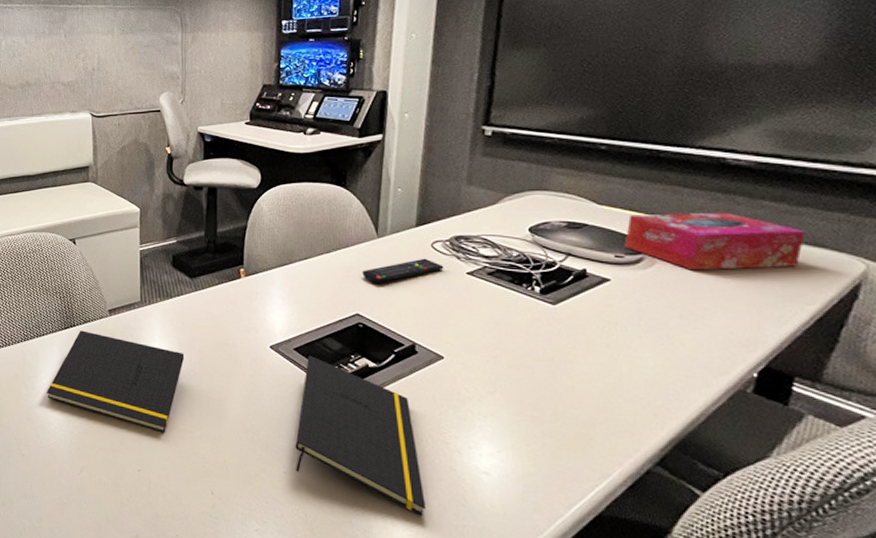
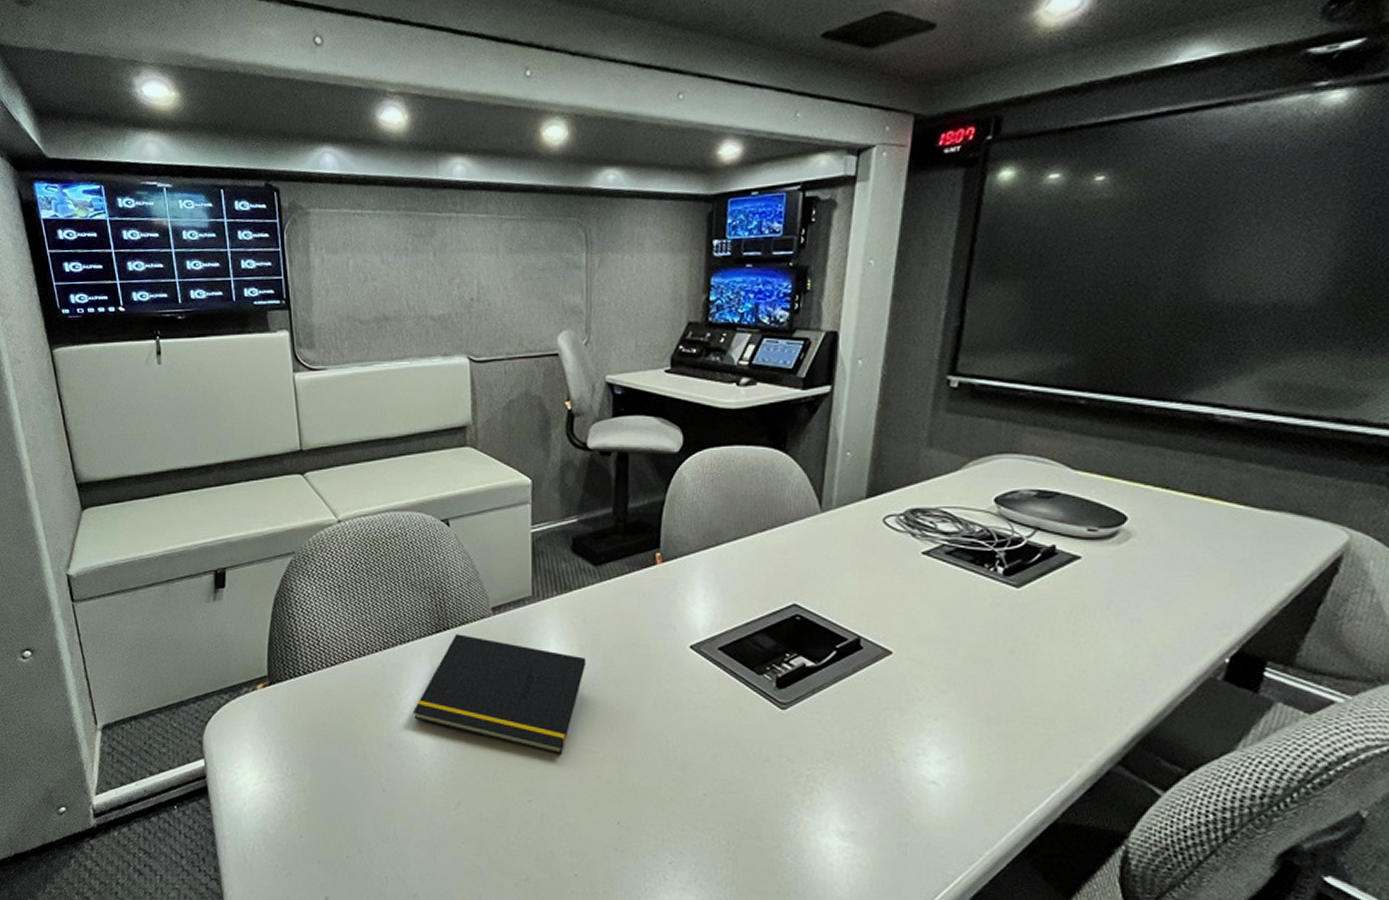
notepad: present [295,356,426,517] -> none [717,656,865,836]
remote control: present [362,258,444,283] -> none [802,536,897,567]
tissue box: present [624,212,806,271] -> none [1099,477,1291,545]

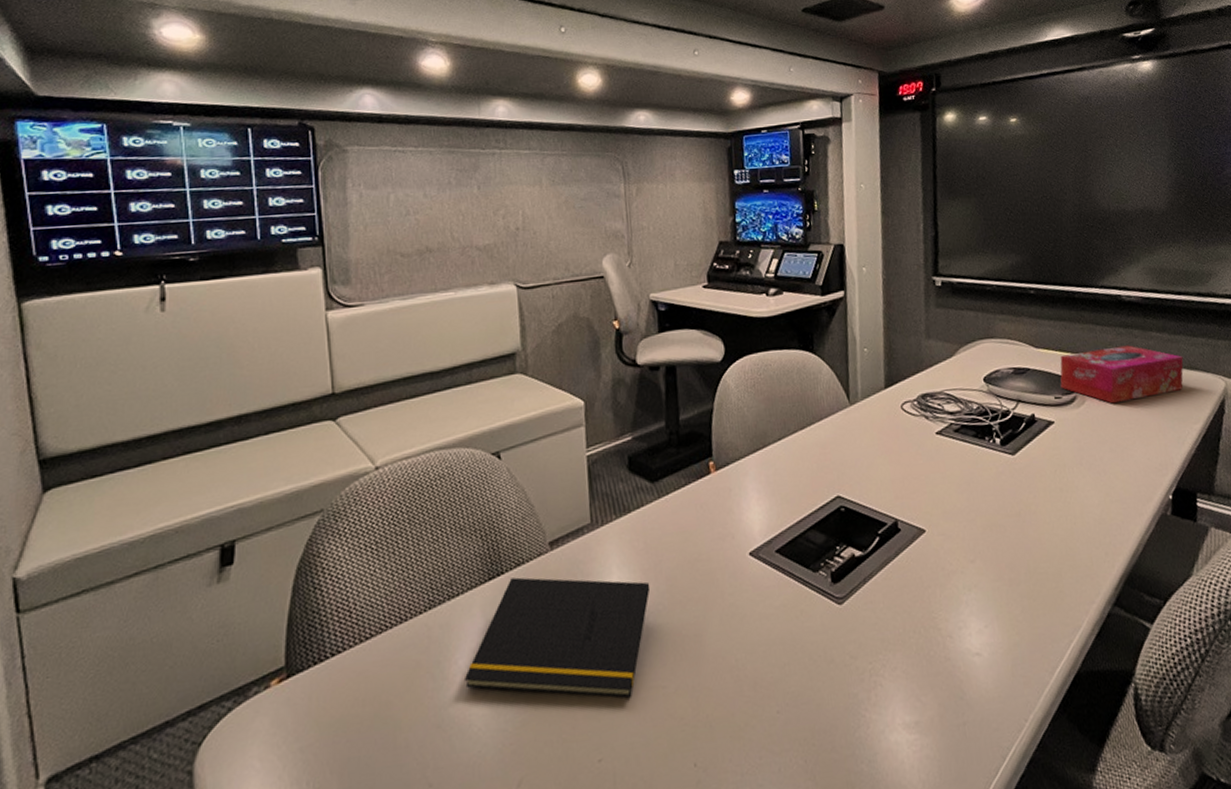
tissue box: none [1099,477,1291,545] -> present [1060,345,1184,404]

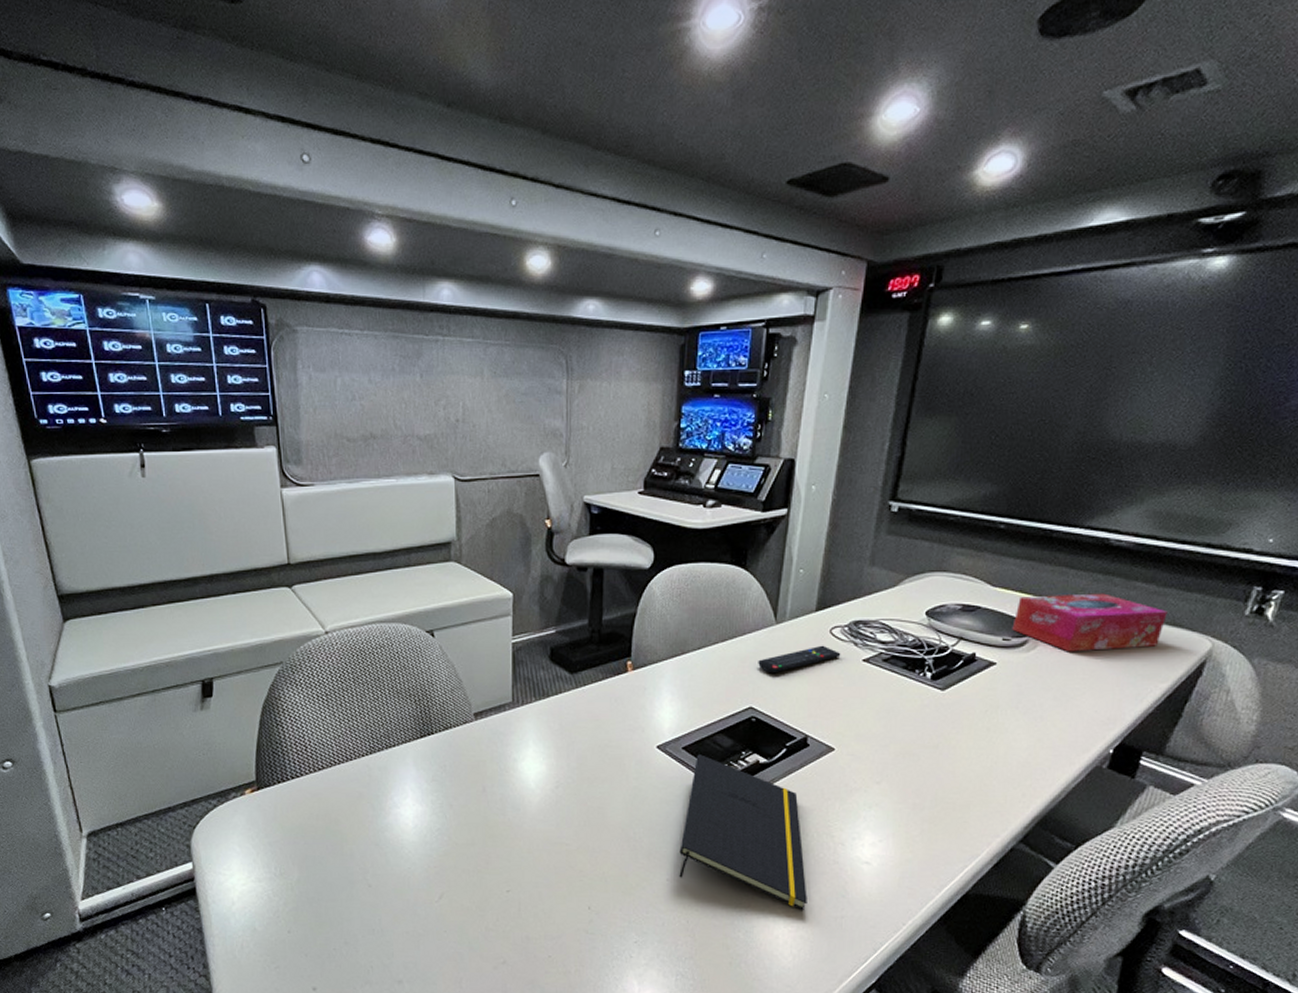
notepad: present [463,577,651,699] -> none [397,738,562,849]
notepad: none [786,555,927,724] -> present [679,754,807,911]
remote control: none [838,422,915,458] -> present [758,645,841,673]

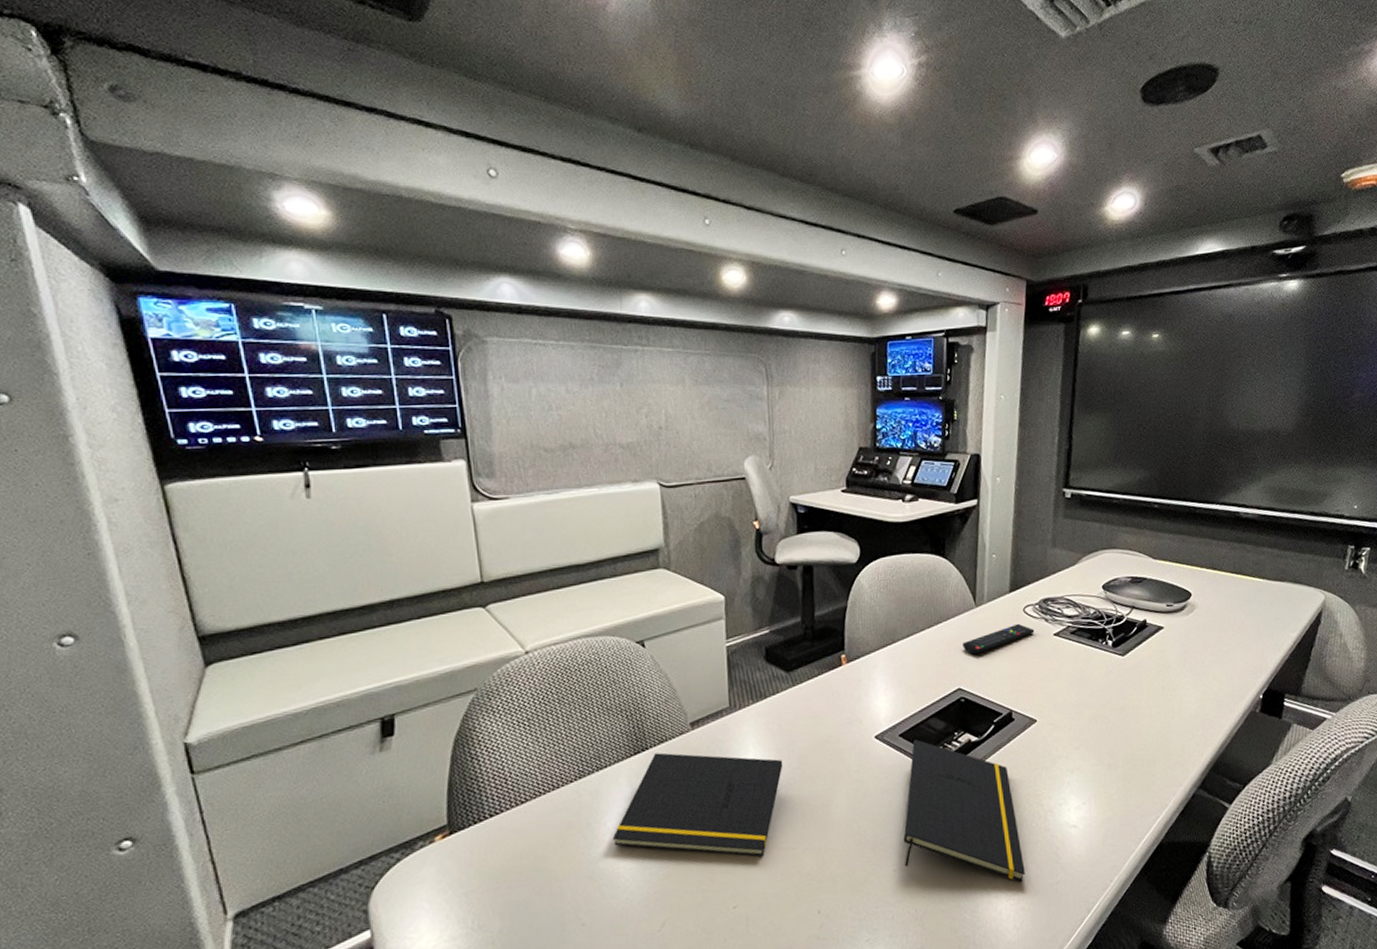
notepad: none [397,738,562,849] -> present [612,753,783,857]
tissue box: present [1012,593,1168,652] -> none [1173,559,1290,613]

